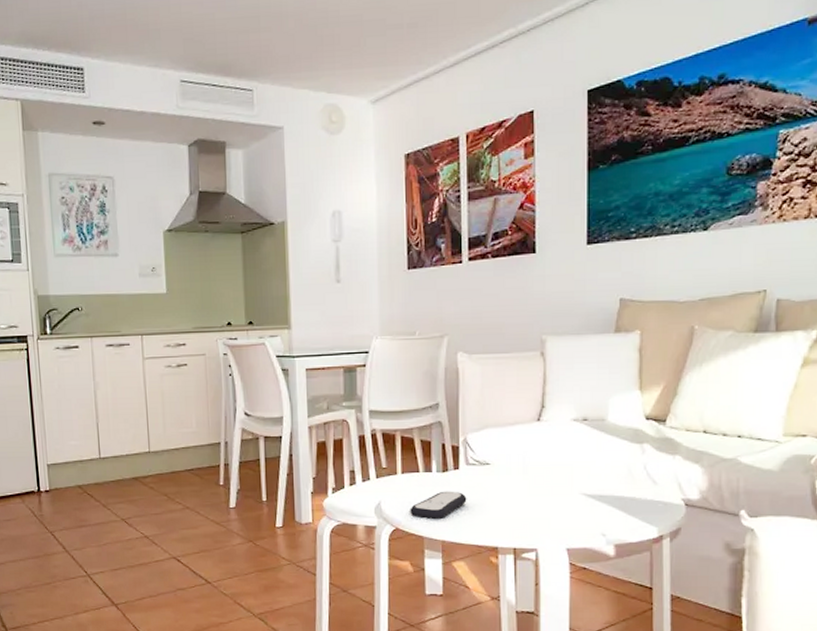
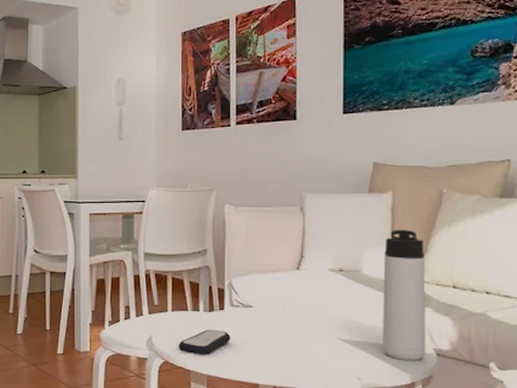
thermos bottle: none [629,372,675,514] -> present [382,229,426,362]

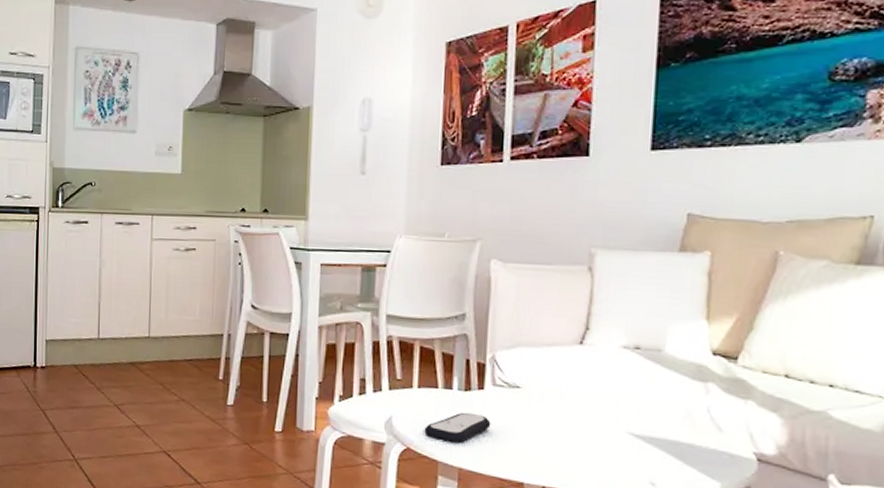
thermos bottle: present [382,229,426,362] -> none [686,300,749,467]

